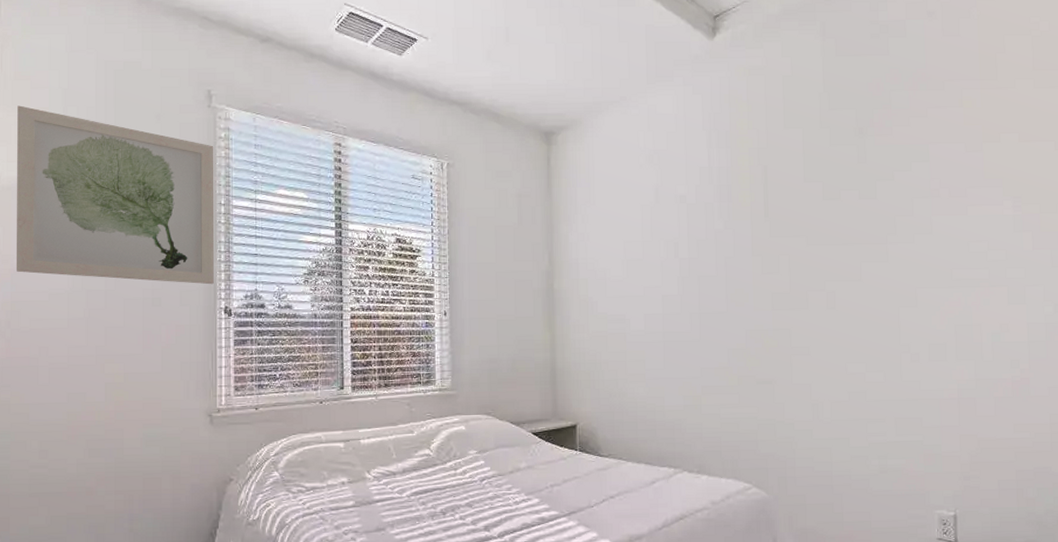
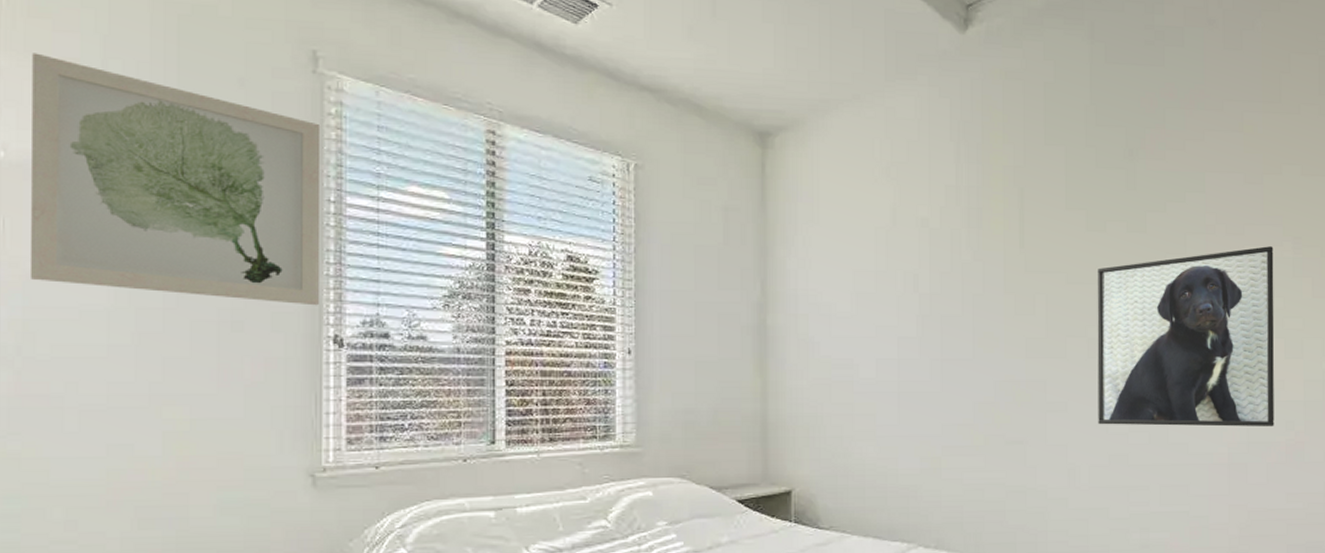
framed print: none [833,206,1000,366] -> present [1097,246,1275,427]

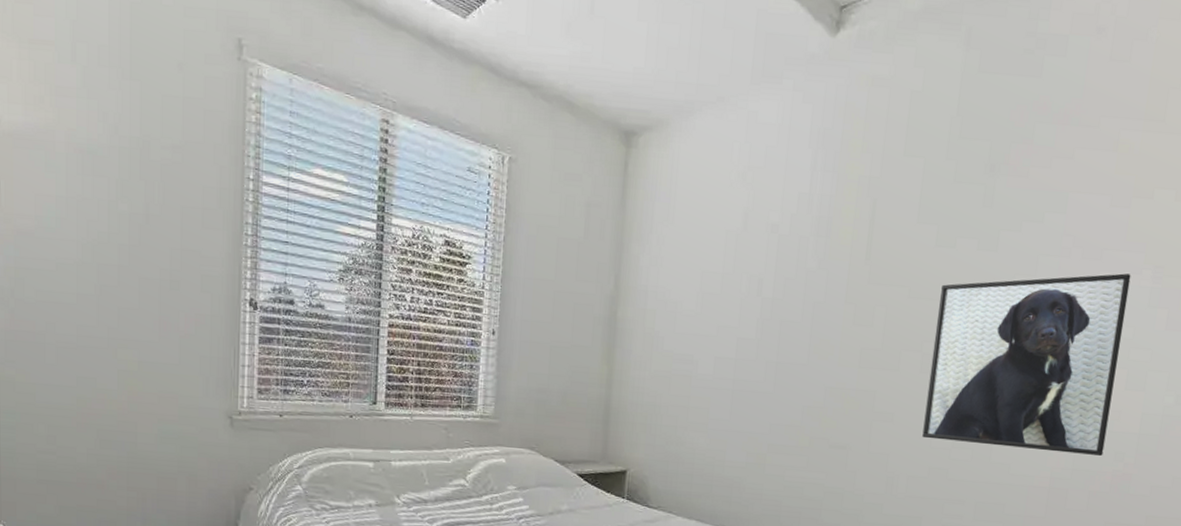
wall art: present [29,53,321,306] -> none [19,35,243,272]

